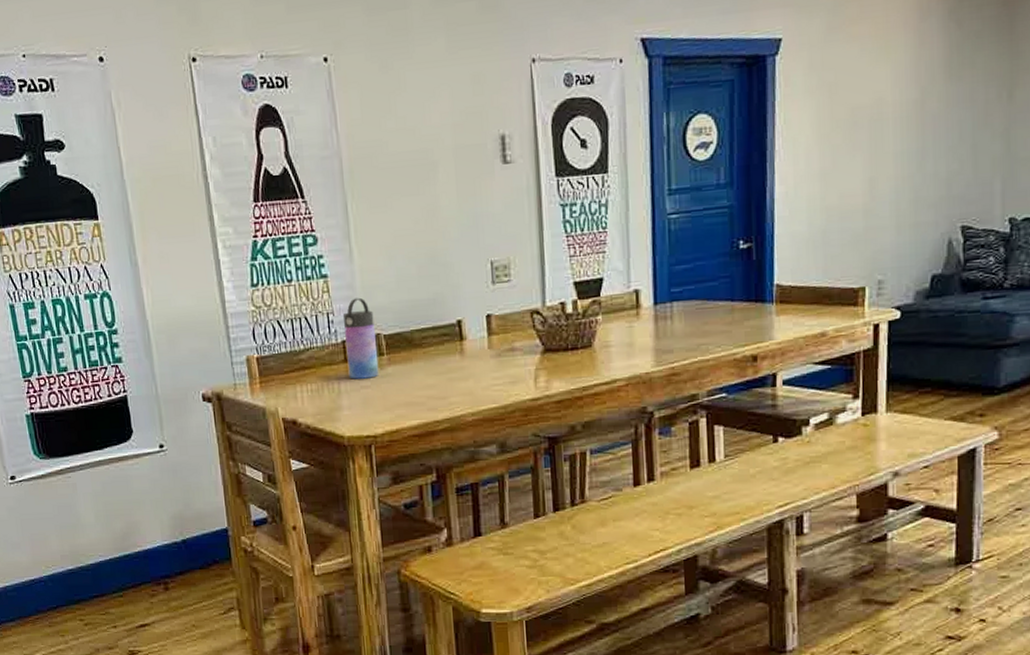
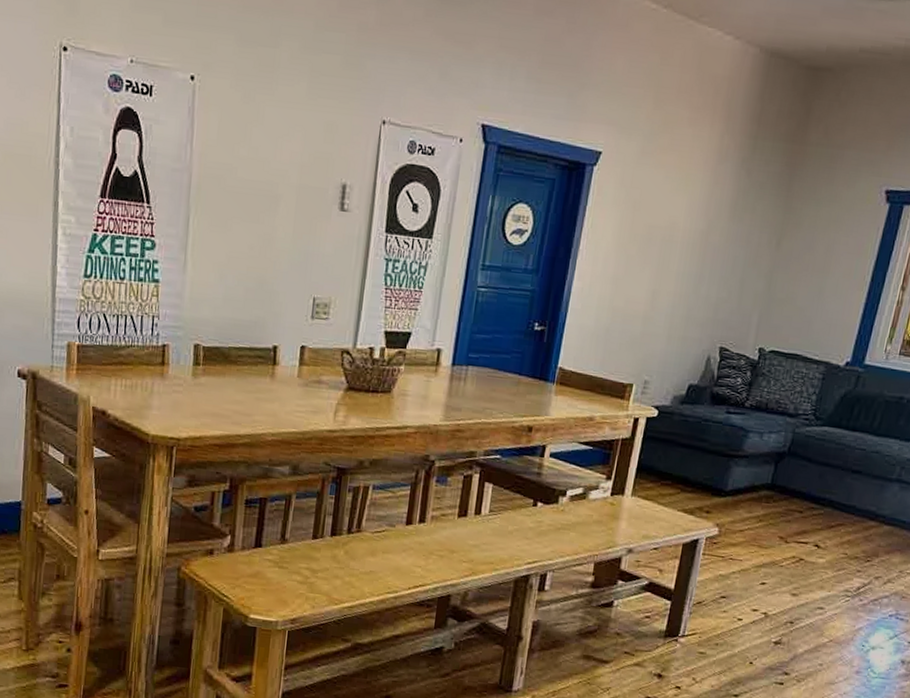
water bottle: present [342,297,379,379] -> none [163,307,197,385]

